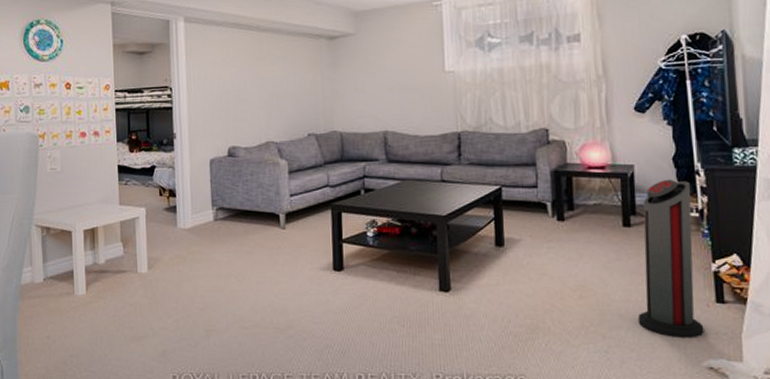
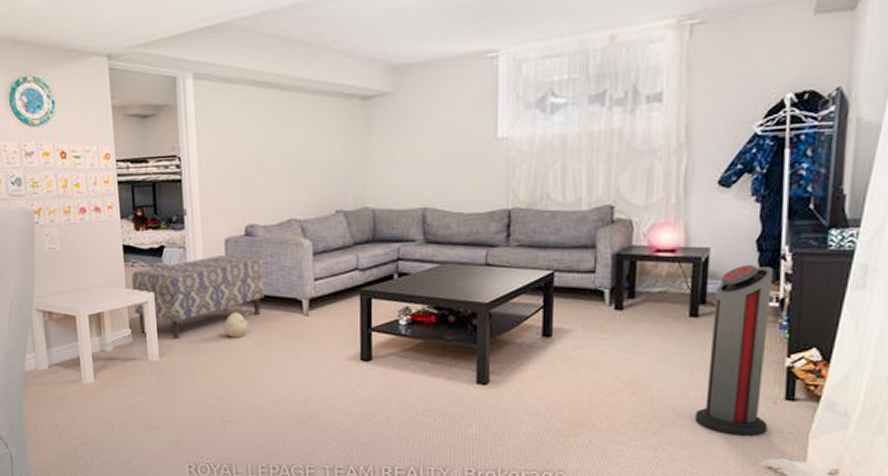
bench: none [124,174,246,252] -> present [131,255,265,340]
plush toy: none [208,222,231,250] -> present [224,307,249,337]

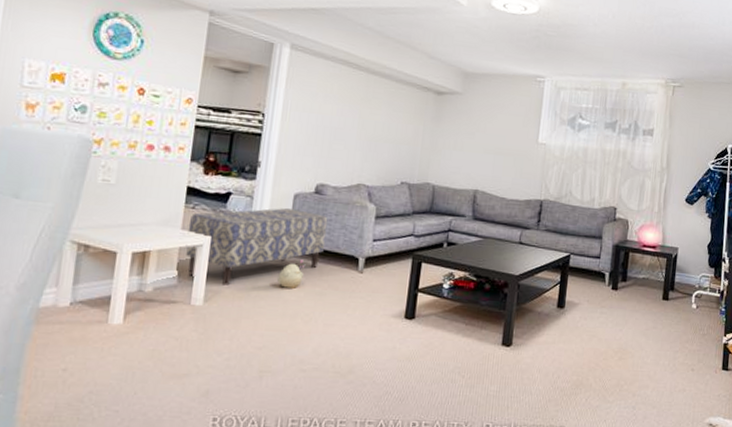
air purifier: present [694,264,774,437] -> none [662,262,718,399]

